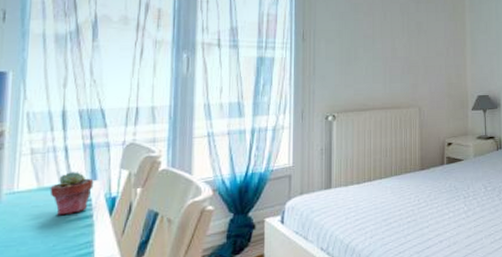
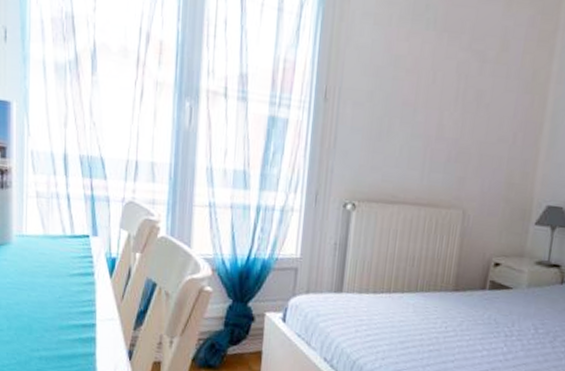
potted succulent: present [50,171,94,216] -> none [54,222,95,269]

